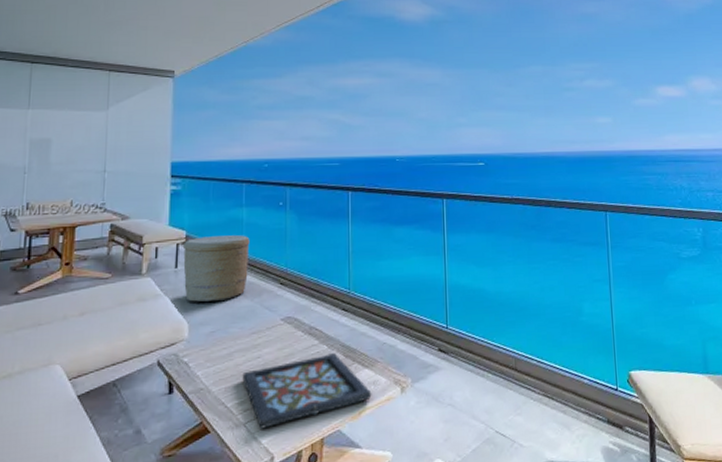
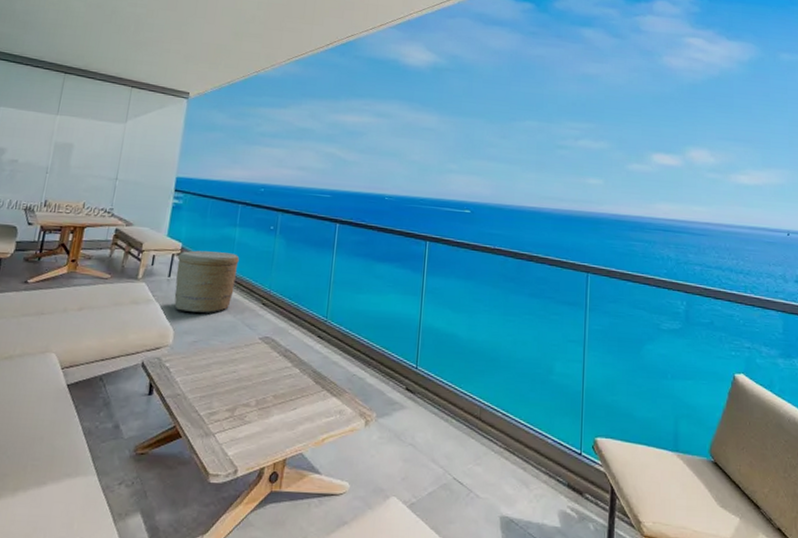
decorative tray: present [242,353,372,429] -> none [217,377,337,441]

